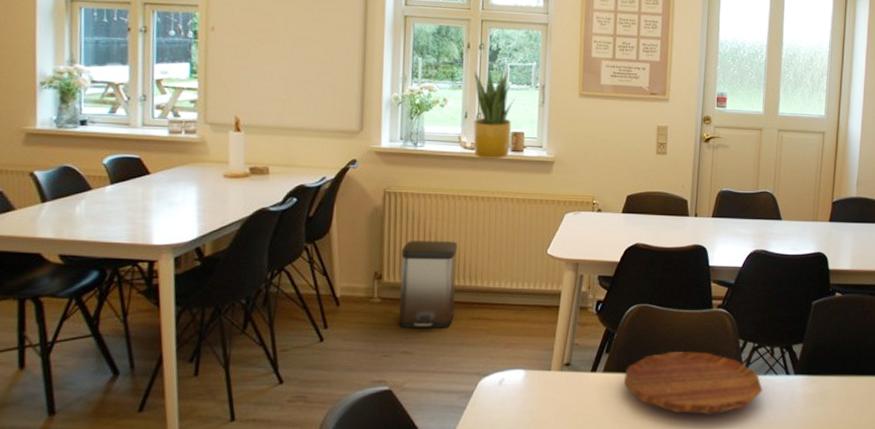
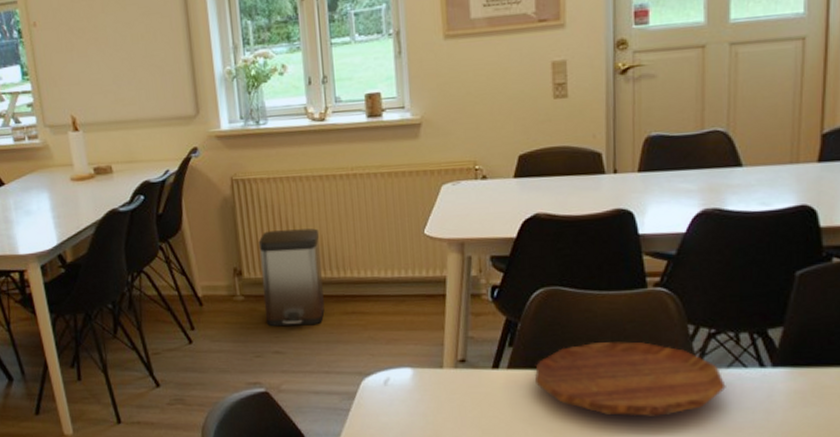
planter: present [473,68,514,159] -> none [312,20,366,130]

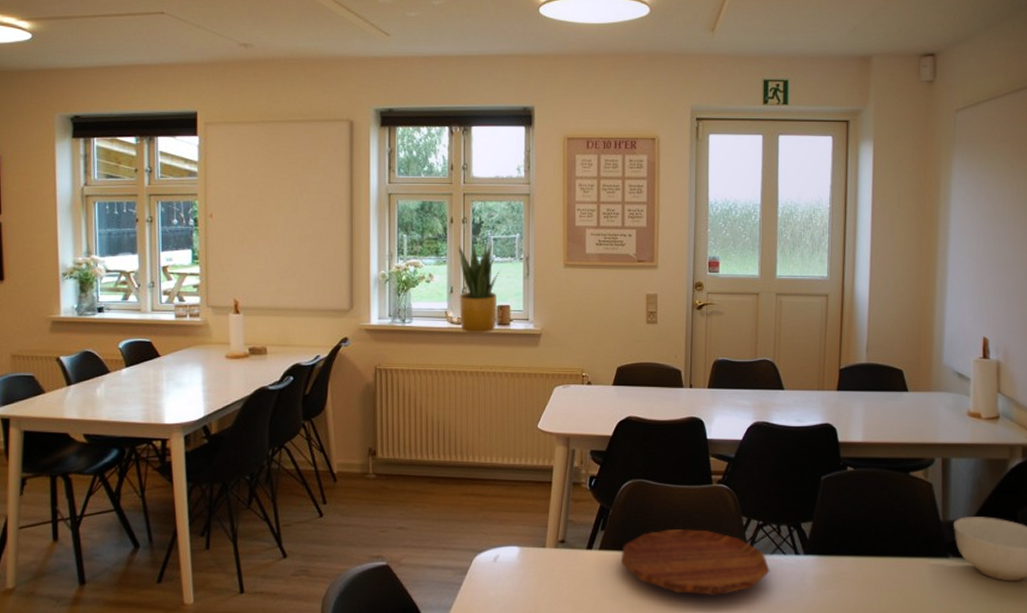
pedal bin: present [258,228,325,327] -> none [393,417,449,504]
planter: none [312,20,366,130] -> present [457,242,499,334]

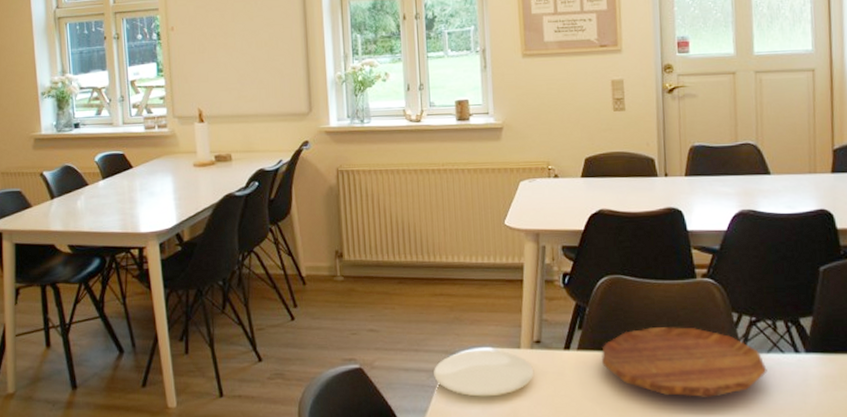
planter: present [457,242,499,334] -> none [411,38,456,131]
plate: none [460,549,557,594] -> present [434,350,534,397]

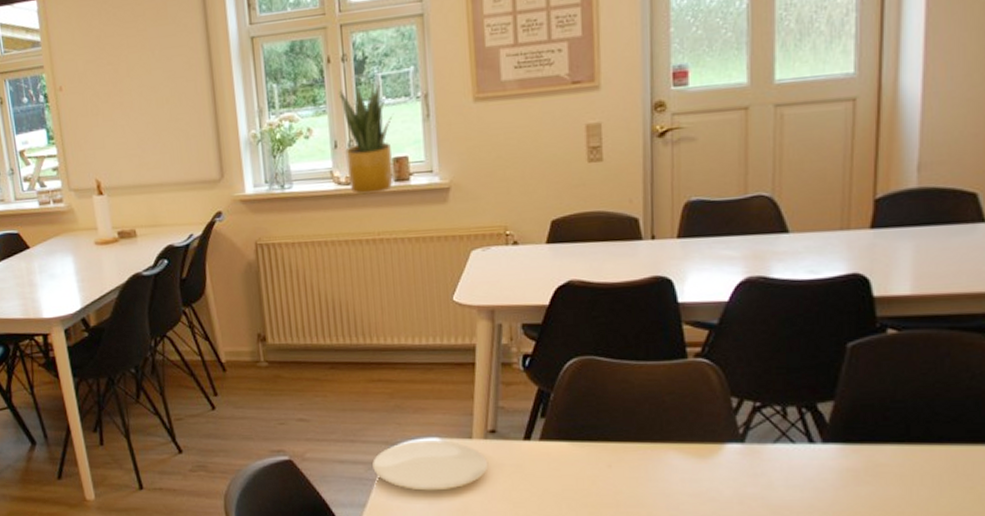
planter: none [411,38,456,131] -> present [338,82,394,194]
tray: present [601,327,767,397] -> none [568,414,772,492]

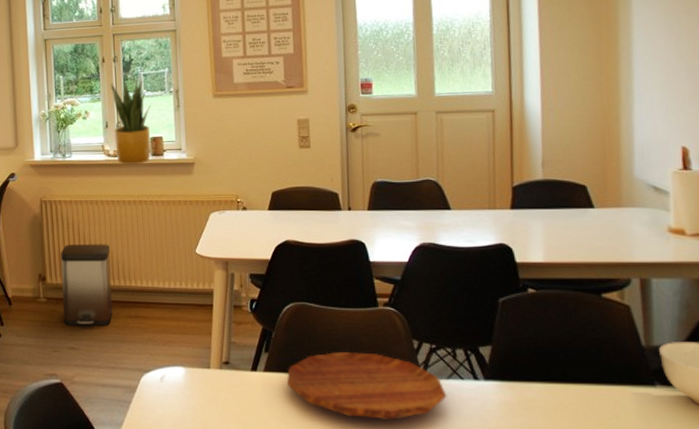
pedal bin: none [283,294,350,394] -> present [60,244,113,326]
plate: present [372,440,489,491] -> none [129,369,223,413]
tray: none [568,414,772,492] -> present [286,352,447,419]

